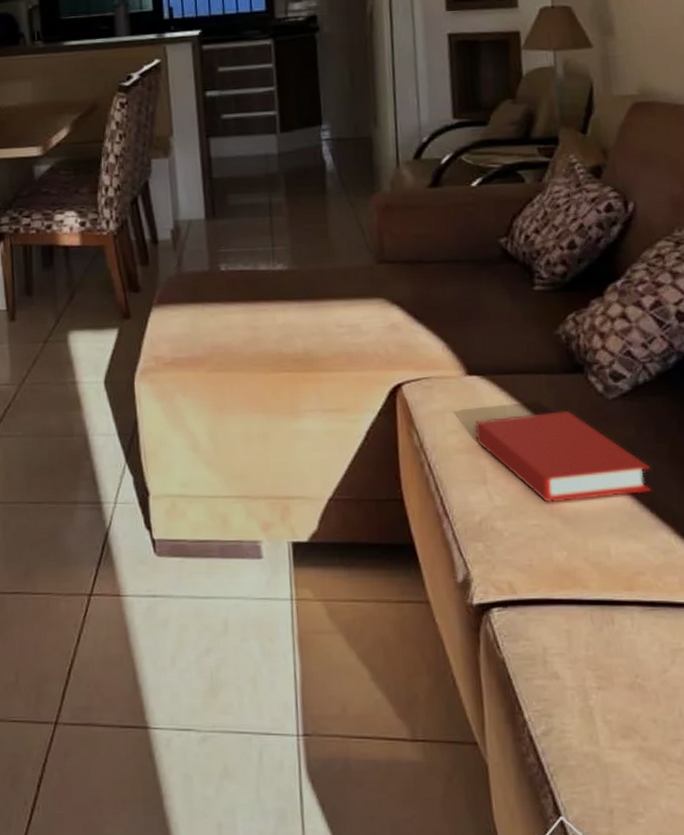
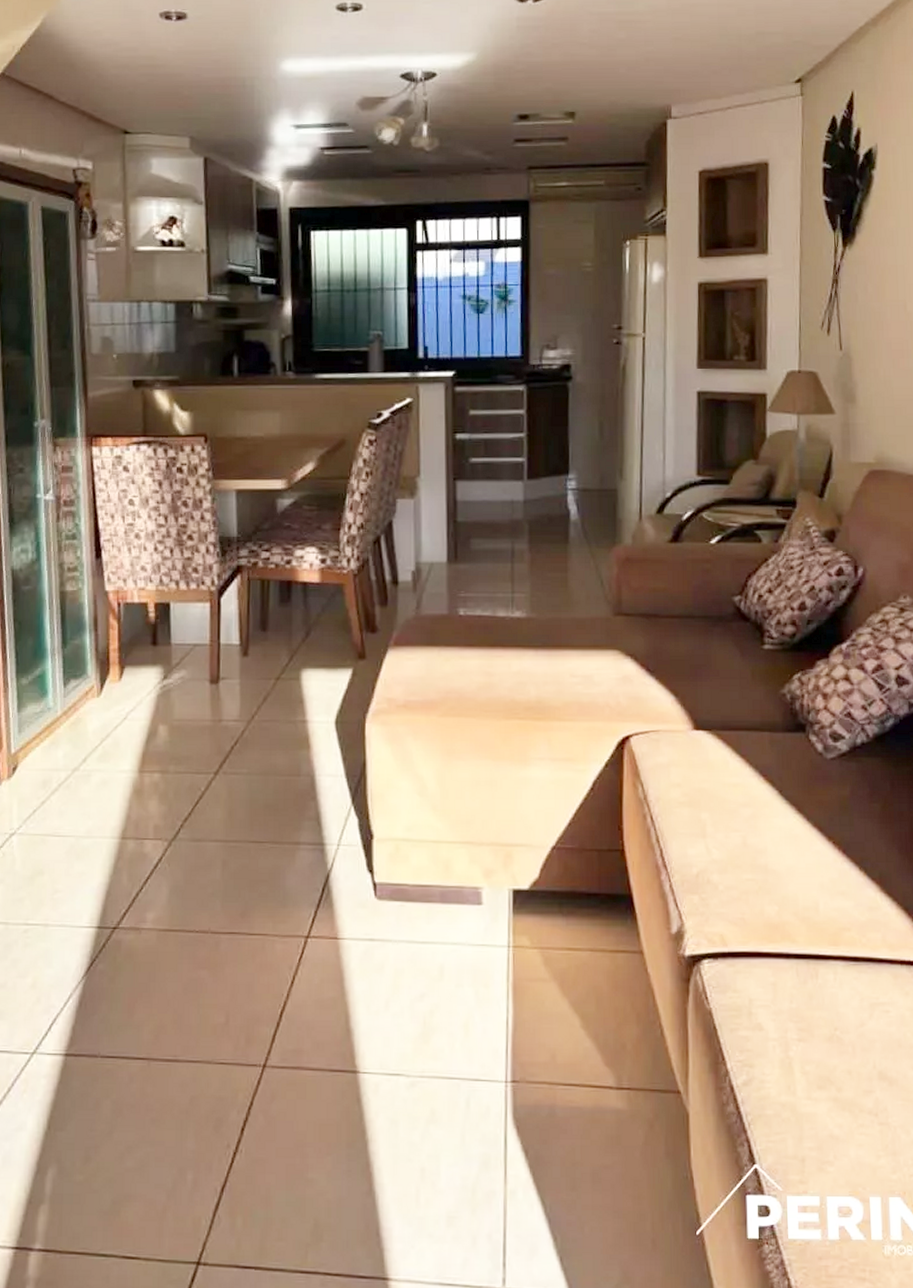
book: present [475,410,651,503] -> none [698,767,862,858]

